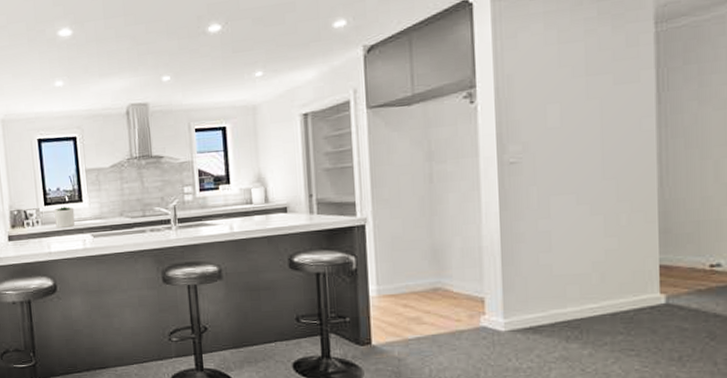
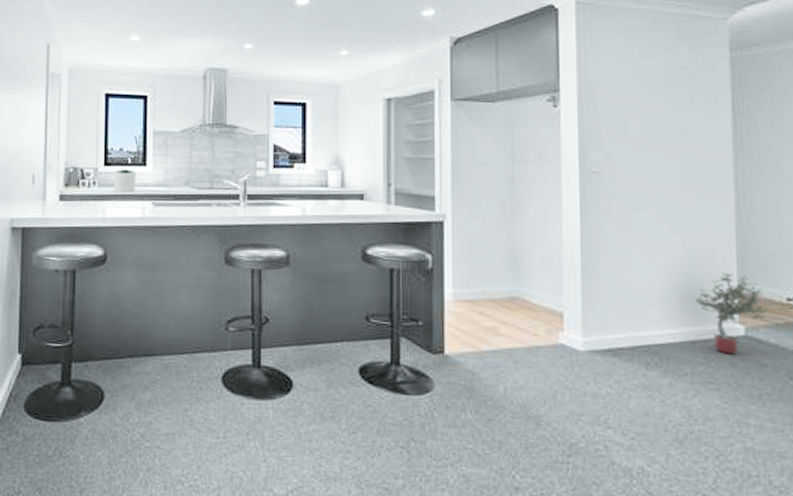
potted tree: none [615,246,691,323] -> present [695,273,769,355]

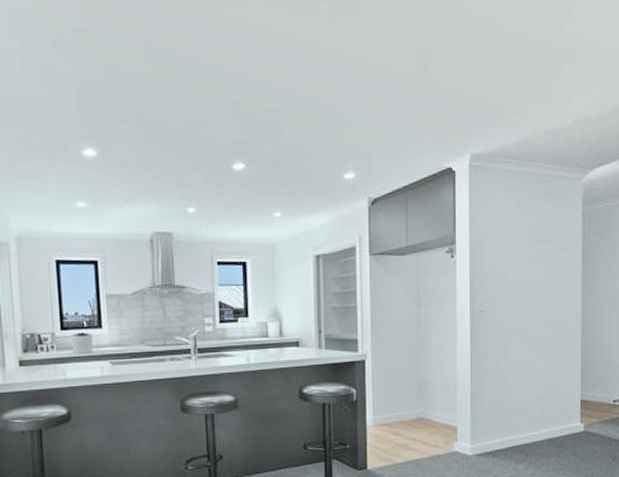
potted tree: present [695,273,769,355] -> none [551,385,601,447]

